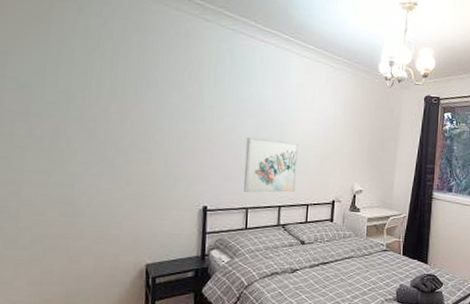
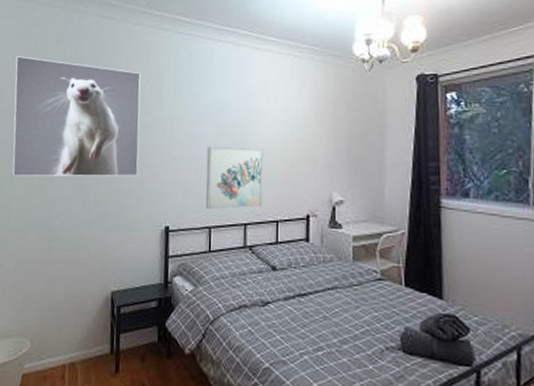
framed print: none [22,18,179,159] -> present [12,56,141,177]

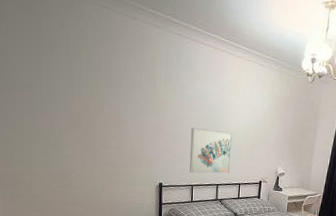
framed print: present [12,56,141,177] -> none [22,32,138,145]

